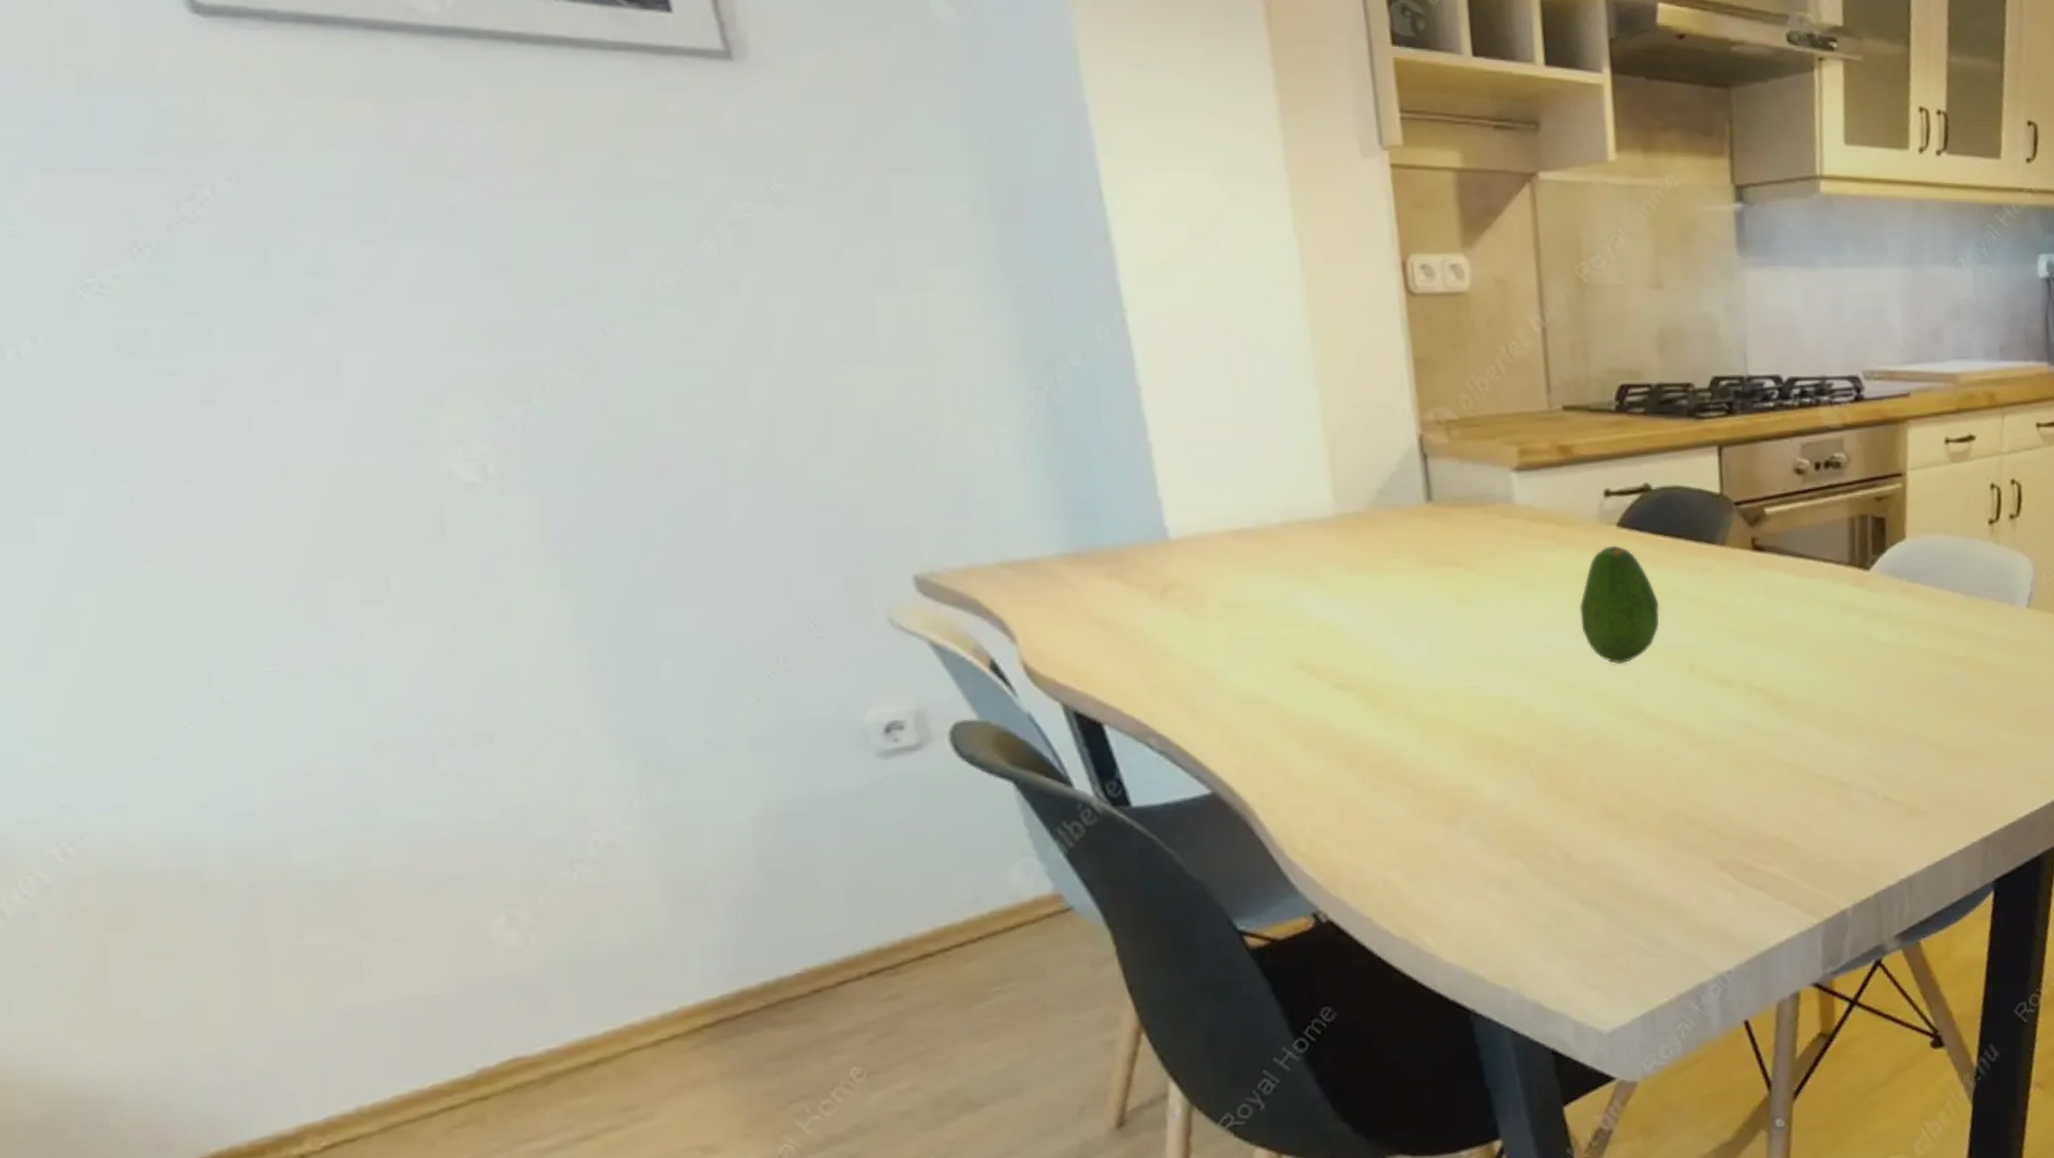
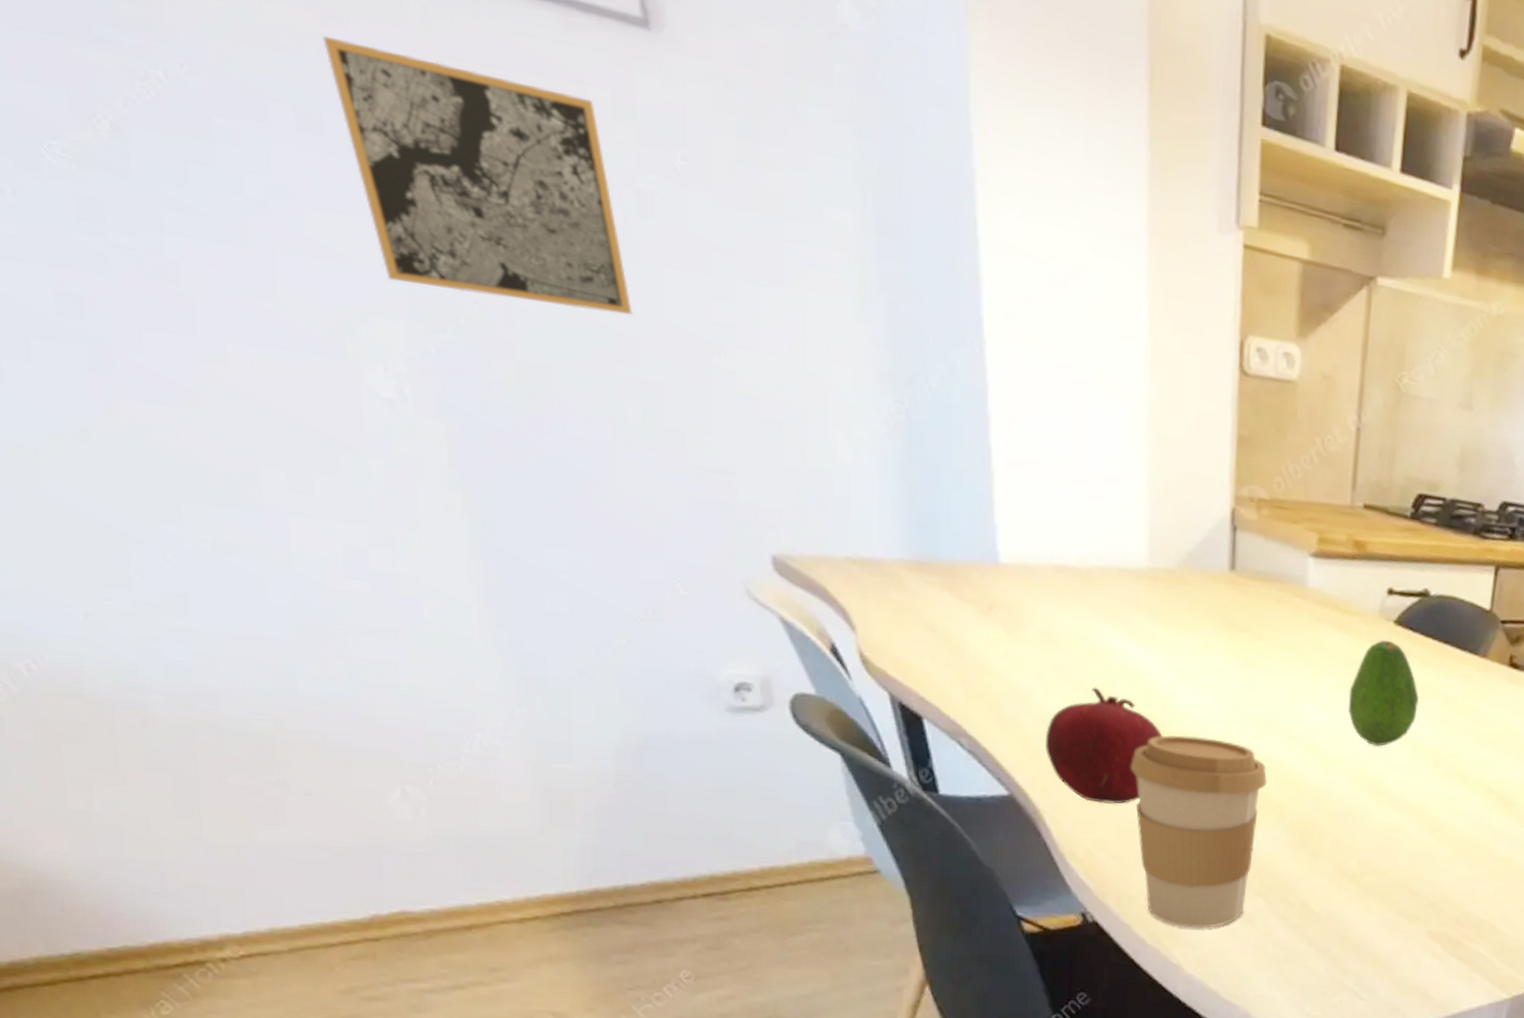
wall art: none [382,123,737,359] -> present [322,35,633,316]
fruit: none [1245,655,1378,785] -> present [1046,687,1163,804]
coffee cup: none [1346,688,1504,909] -> present [1130,735,1268,929]

